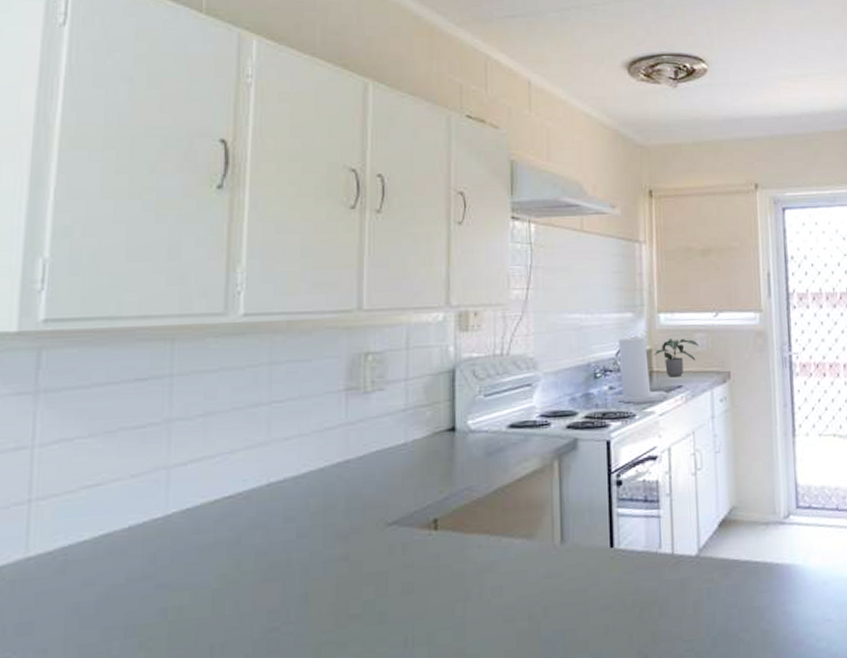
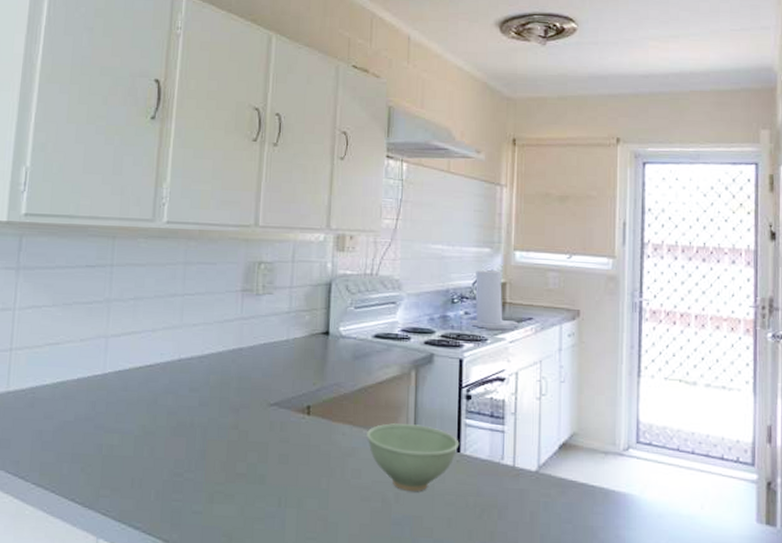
bowl: none [507,522,612,602] -> present [367,423,460,491]
potted plant: present [654,338,700,378] -> none [508,274,552,310]

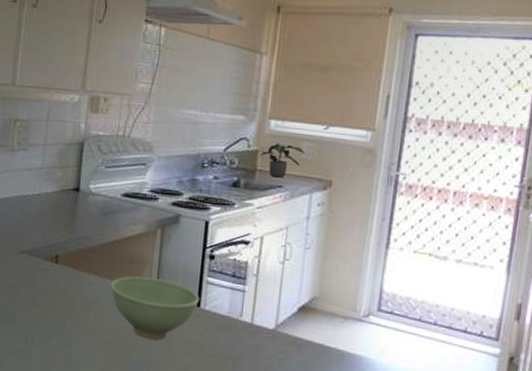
paper towel: present [469,270,520,330] -> none [218,136,269,197]
potted plant: none [508,274,552,310] -> present [260,143,306,178]

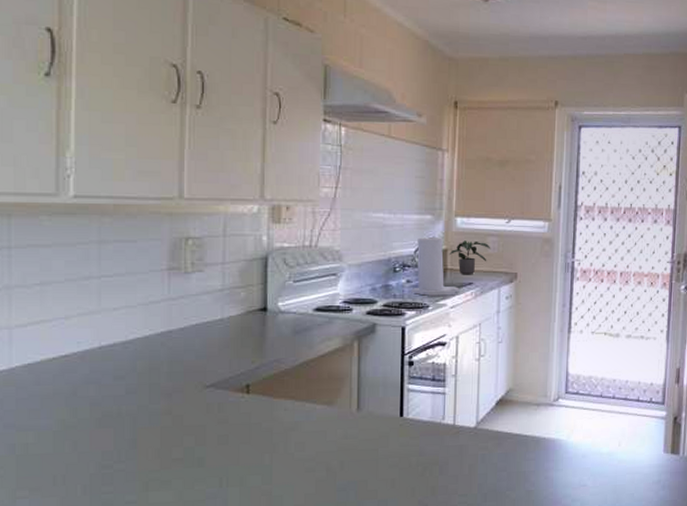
bowl: present [111,276,200,339] -> none [310,394,402,458]
paper towel: none [218,136,269,197] -> present [411,237,460,296]

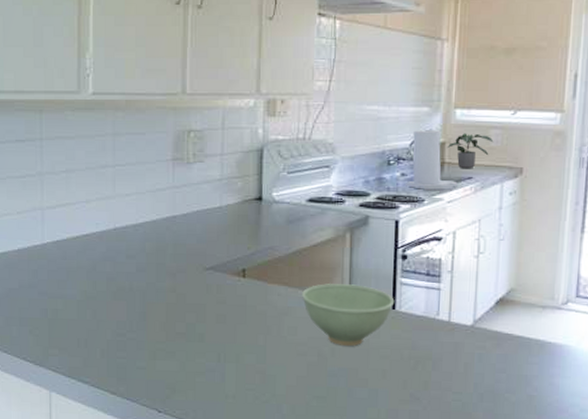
bowl: none [310,394,402,458] -> present [302,284,395,346]

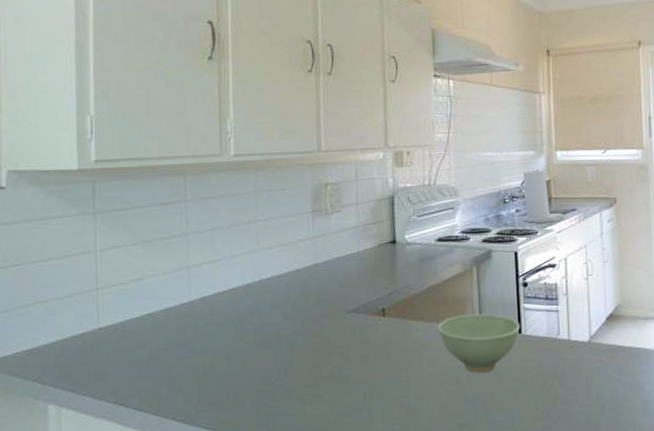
potted plant: present [447,133,494,169] -> none [552,171,590,203]

